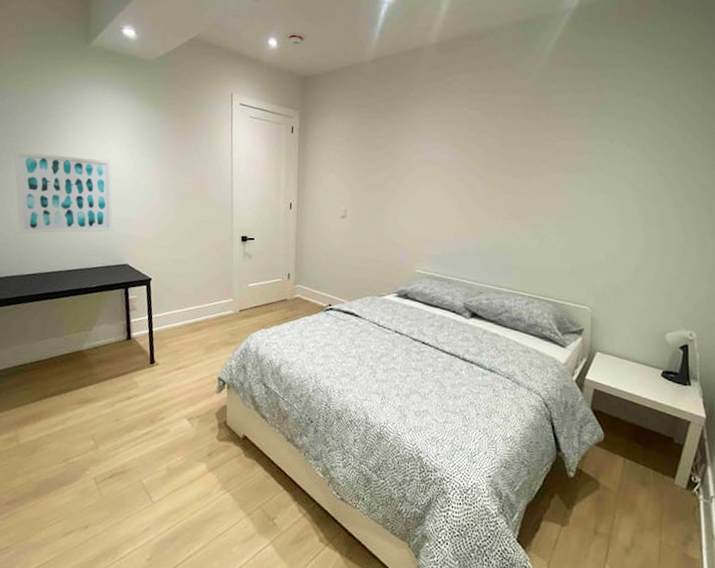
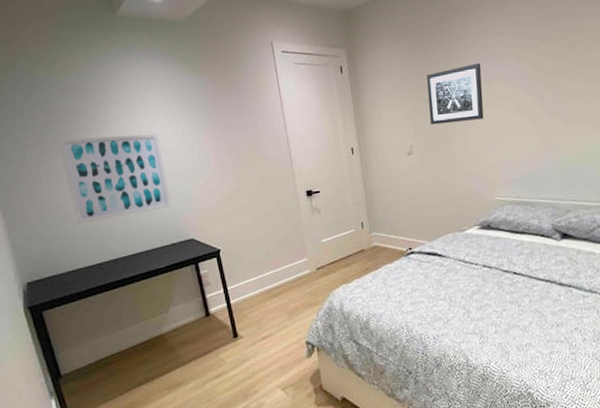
wall art: none [366,144,421,196] -> present [427,62,484,125]

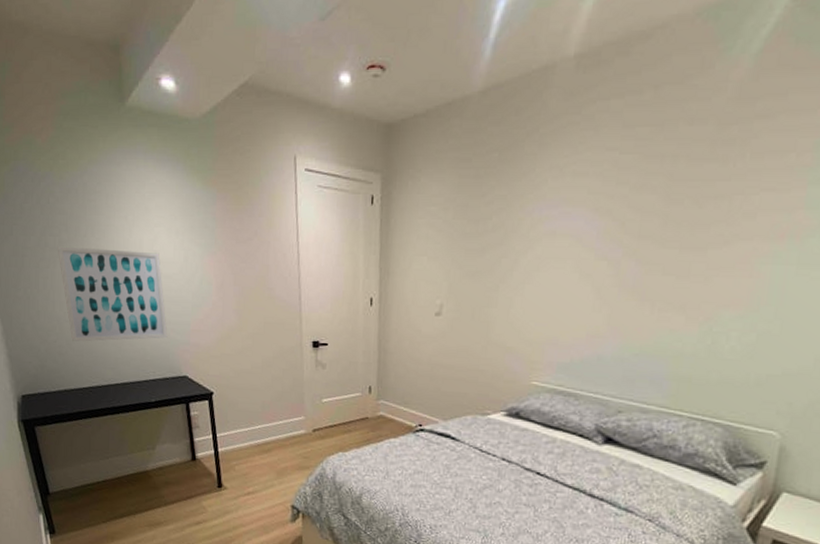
wall art: present [427,62,484,125] -> none [468,209,547,284]

